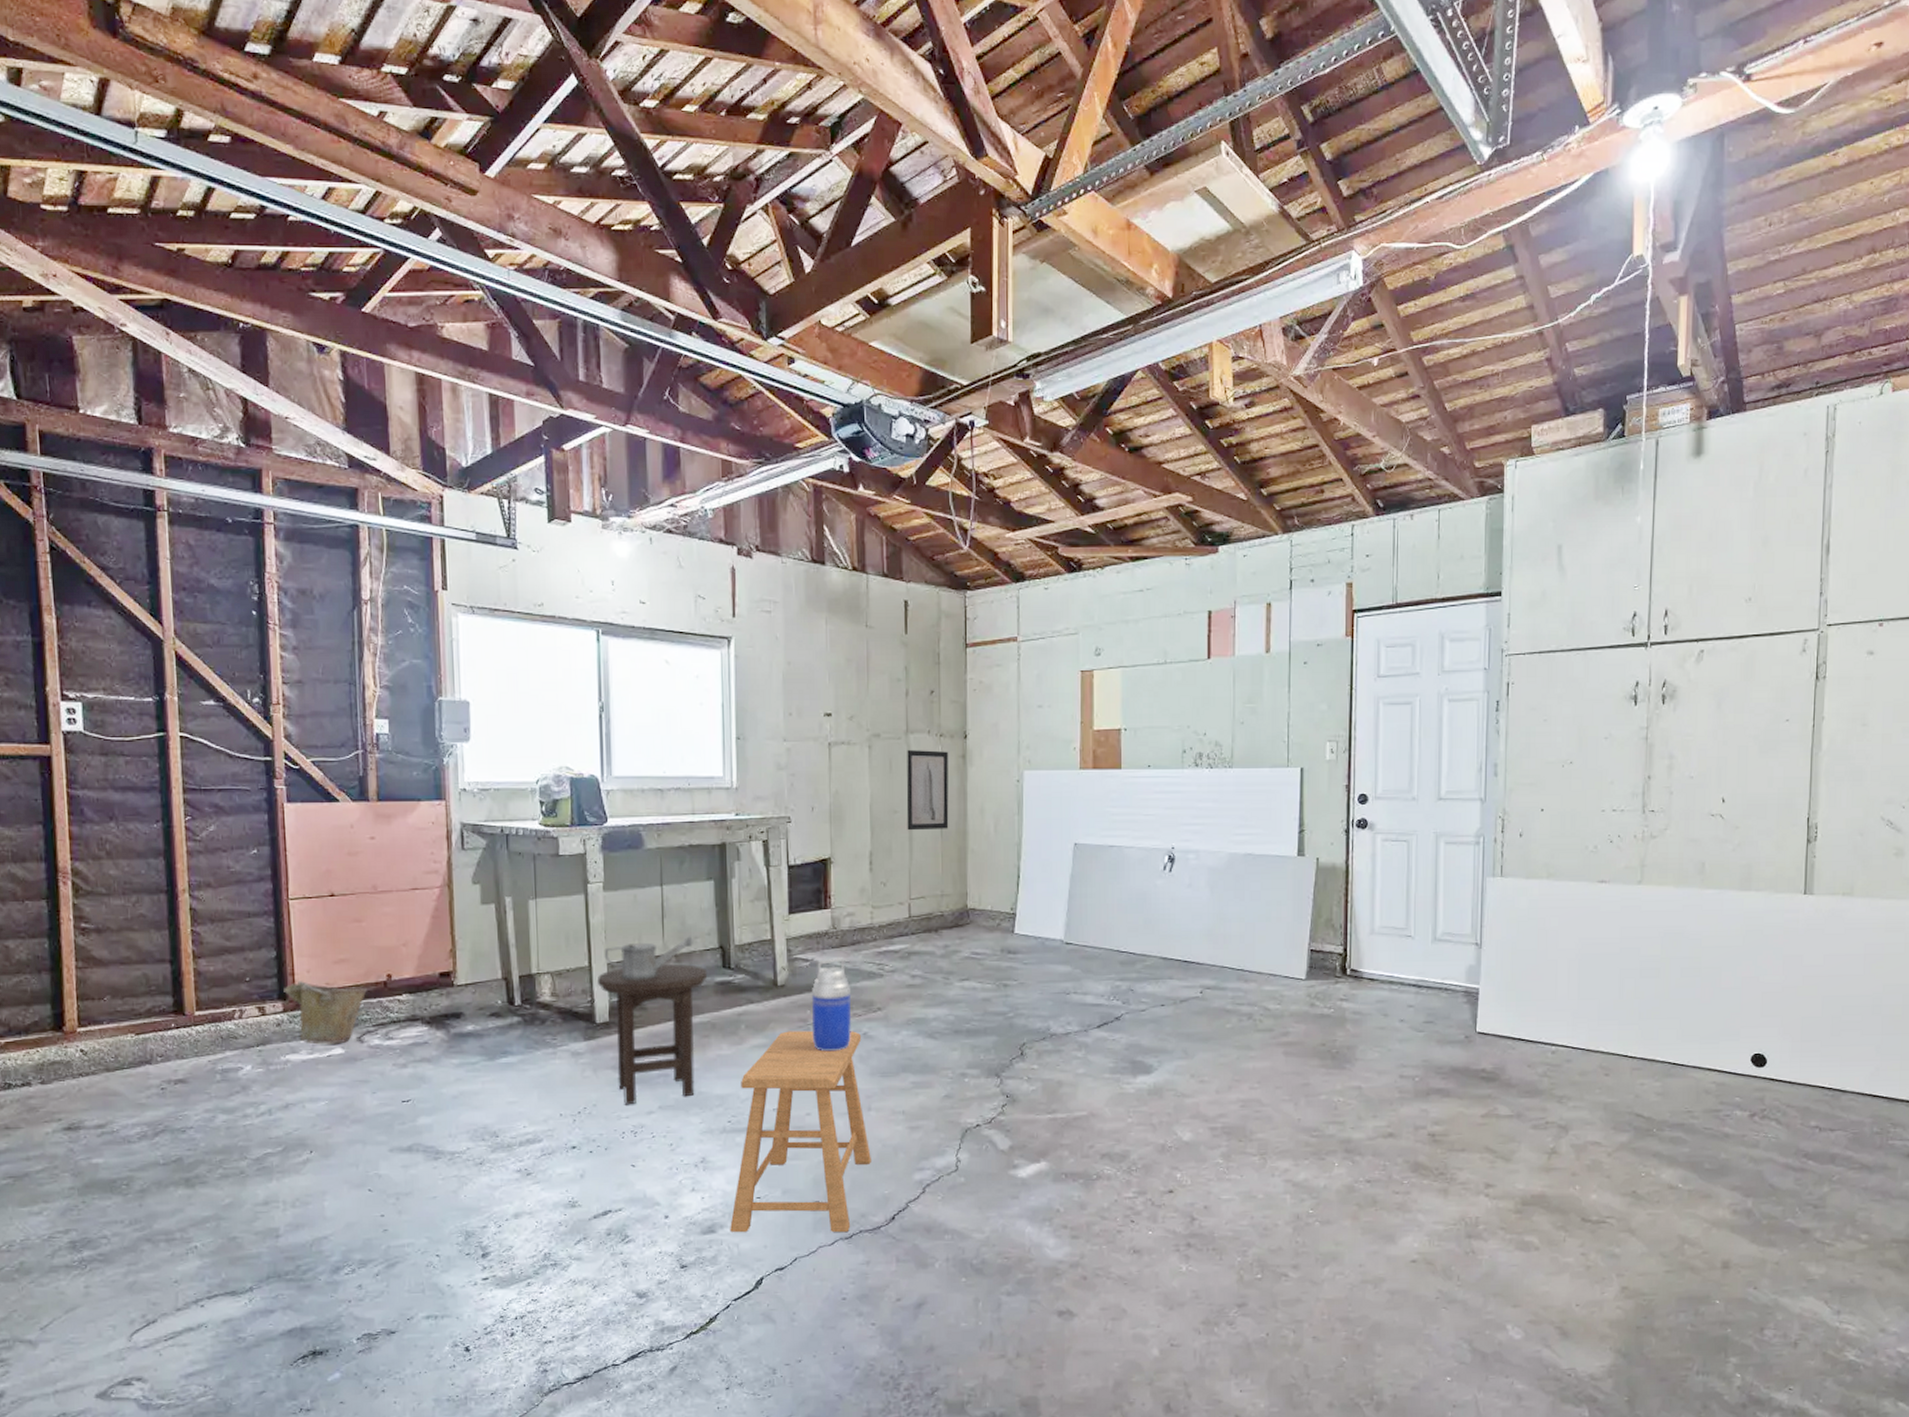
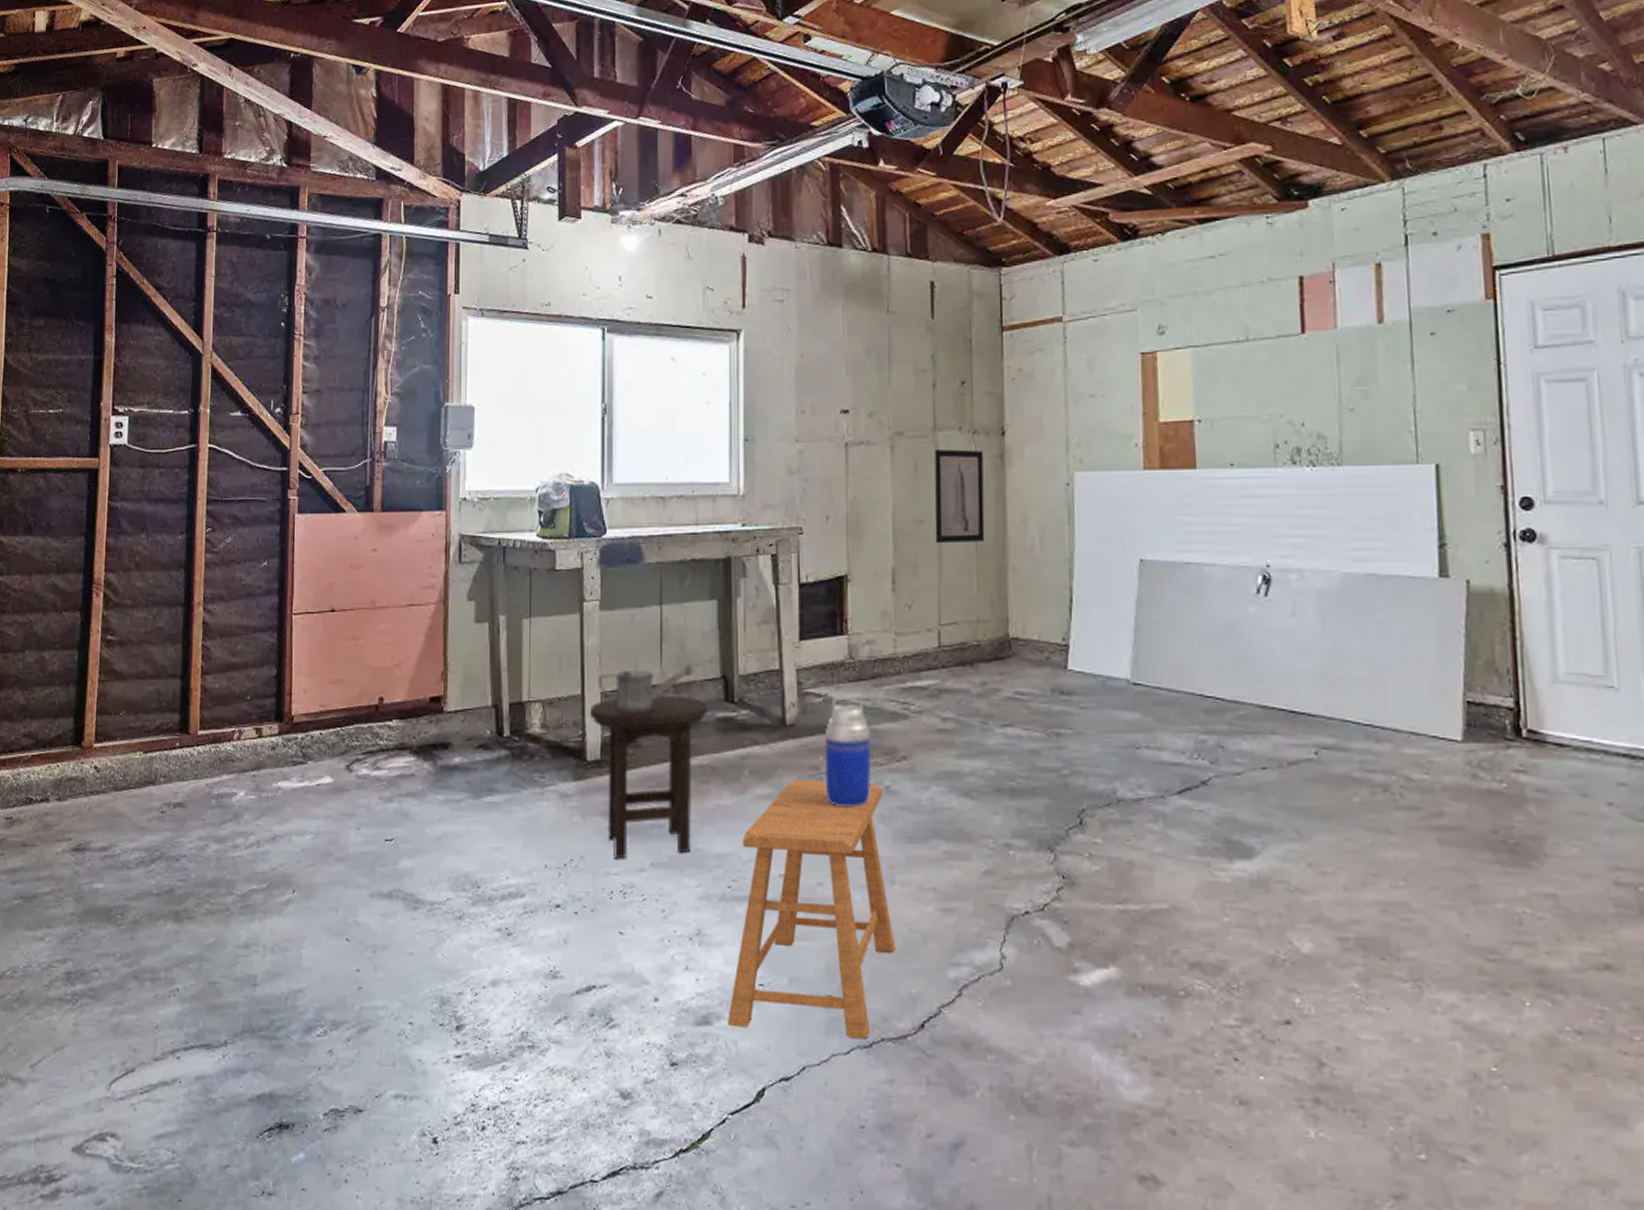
bucket: present [284,980,368,1045] -> none [281,700,360,772]

